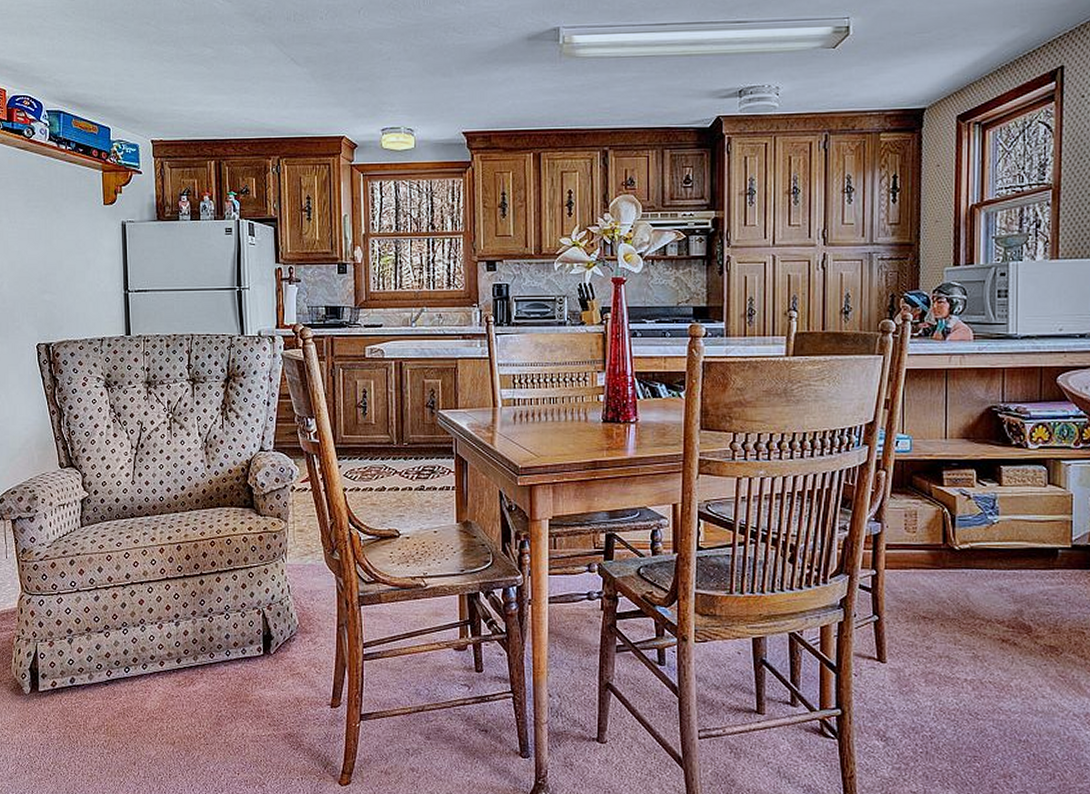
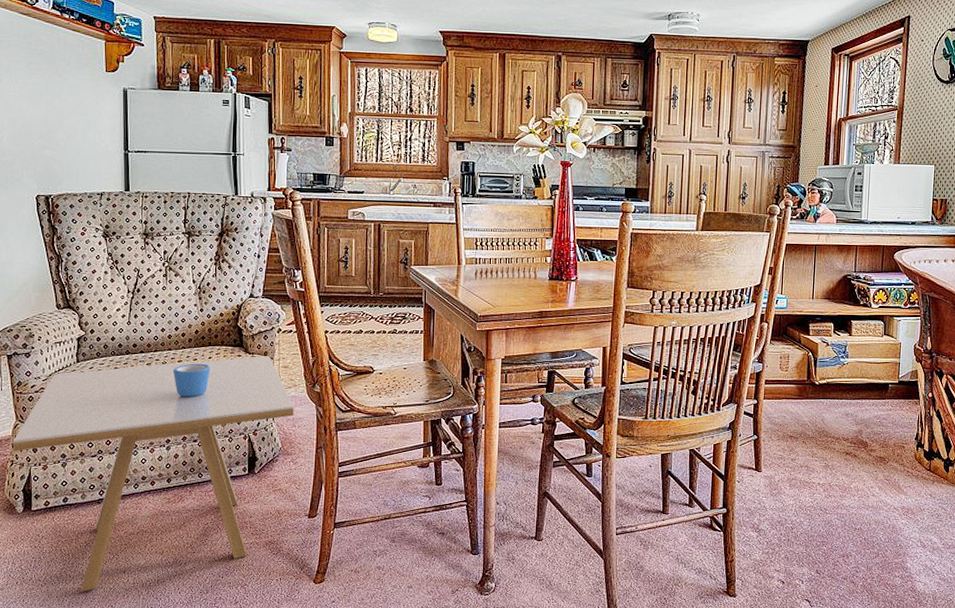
side table: none [18,517,312,785] -> present [12,355,294,592]
mug: none [180,527,220,566] -> present [172,363,210,398]

